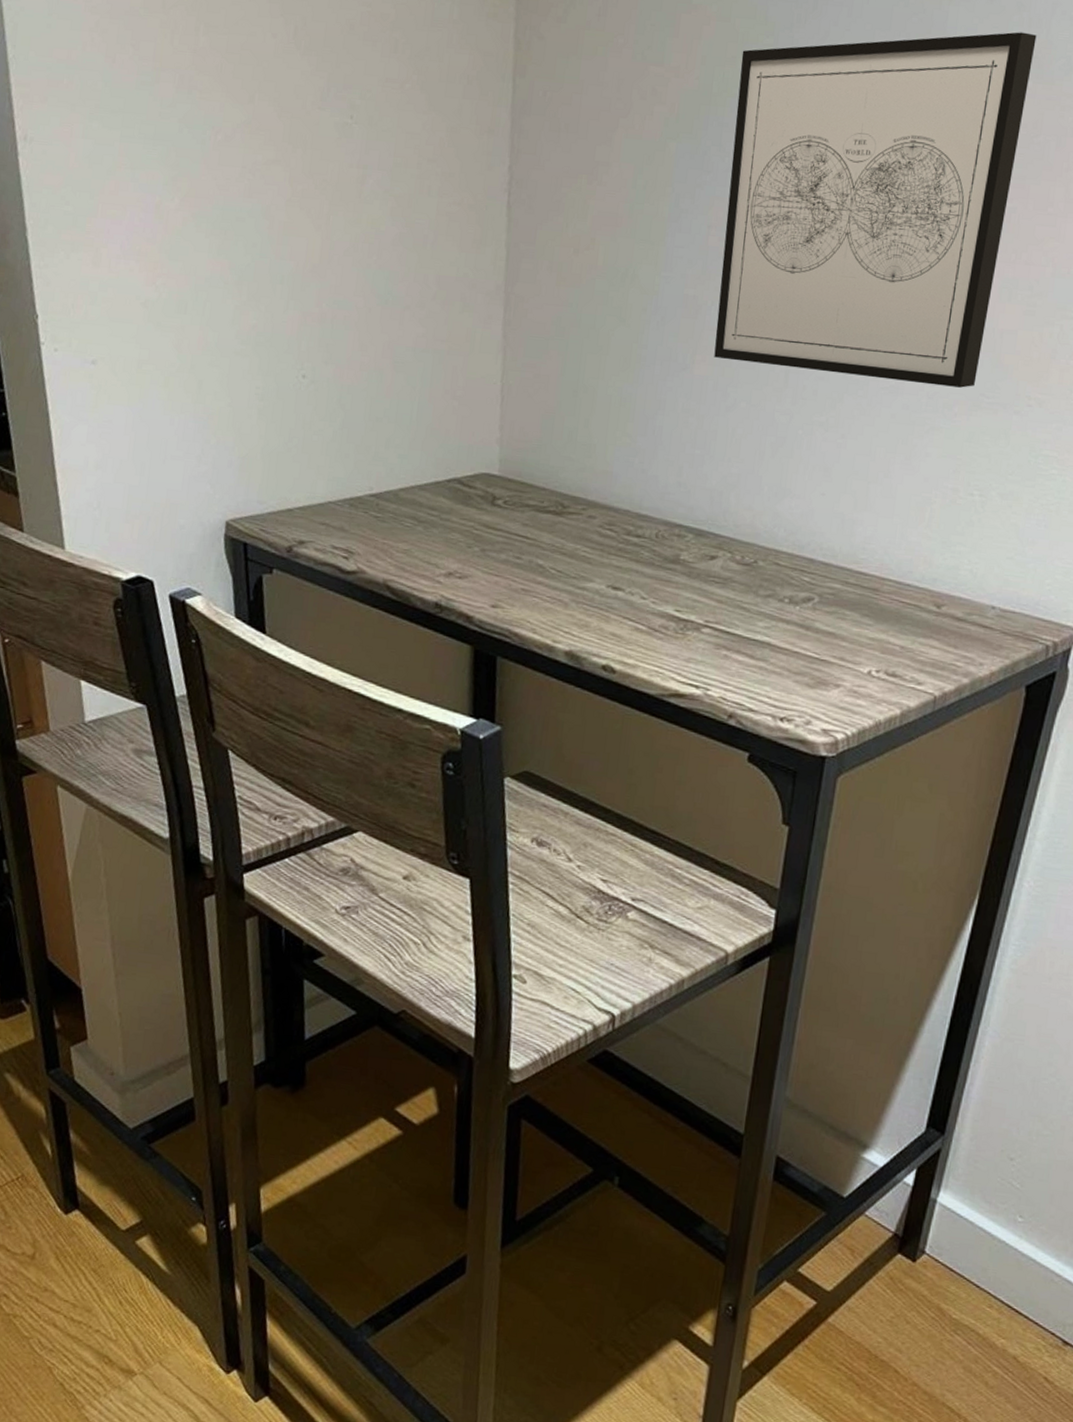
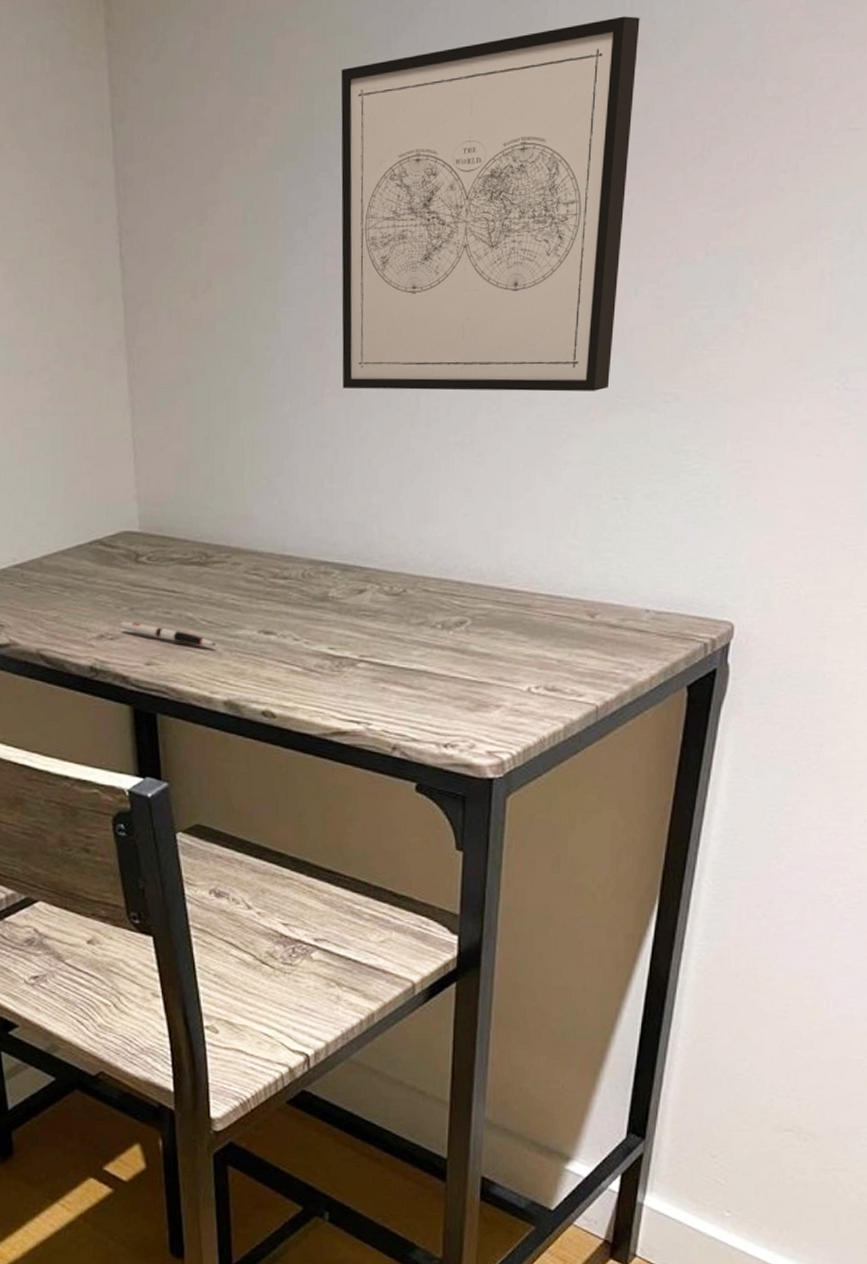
pen: none [470,561,564,596] -> present [121,621,217,647]

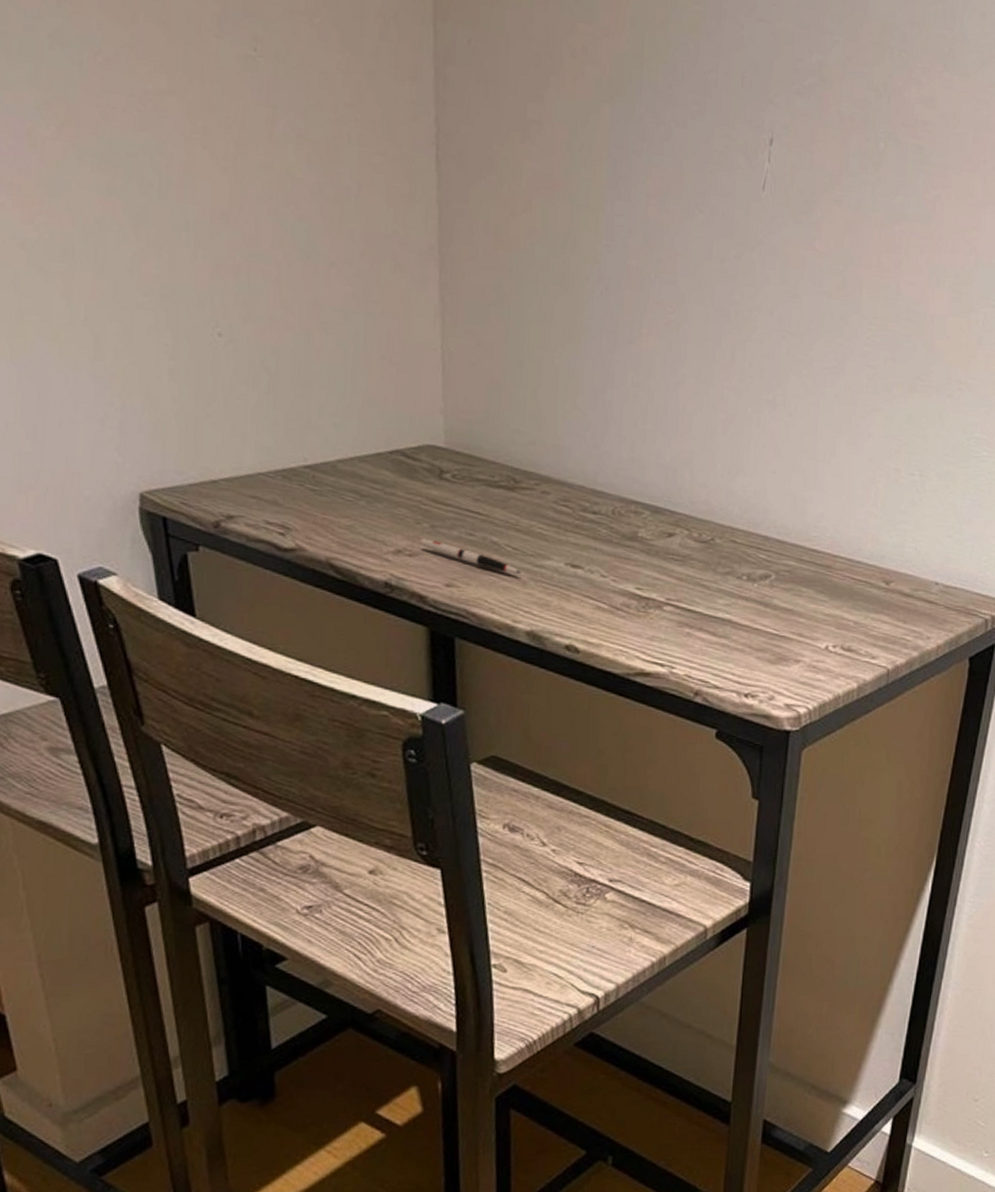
wall art: present [340,16,640,392] -> none [660,15,951,371]

